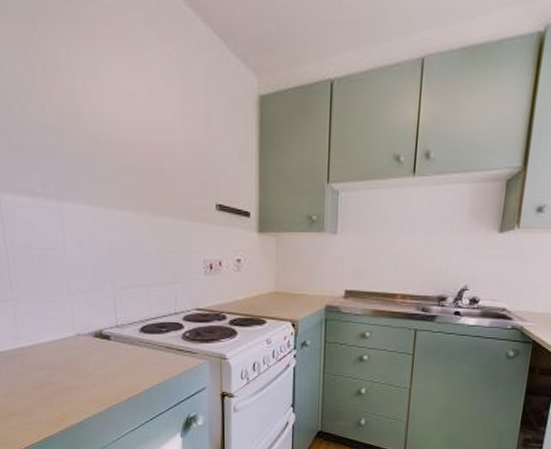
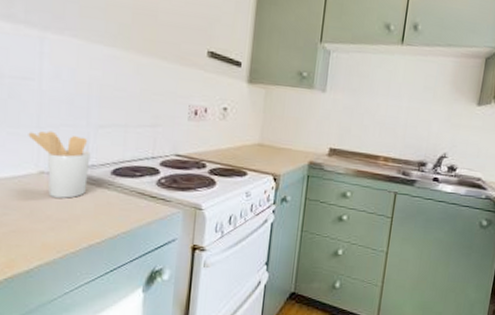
utensil holder: none [61,296,120,357] -> present [28,131,91,199]

